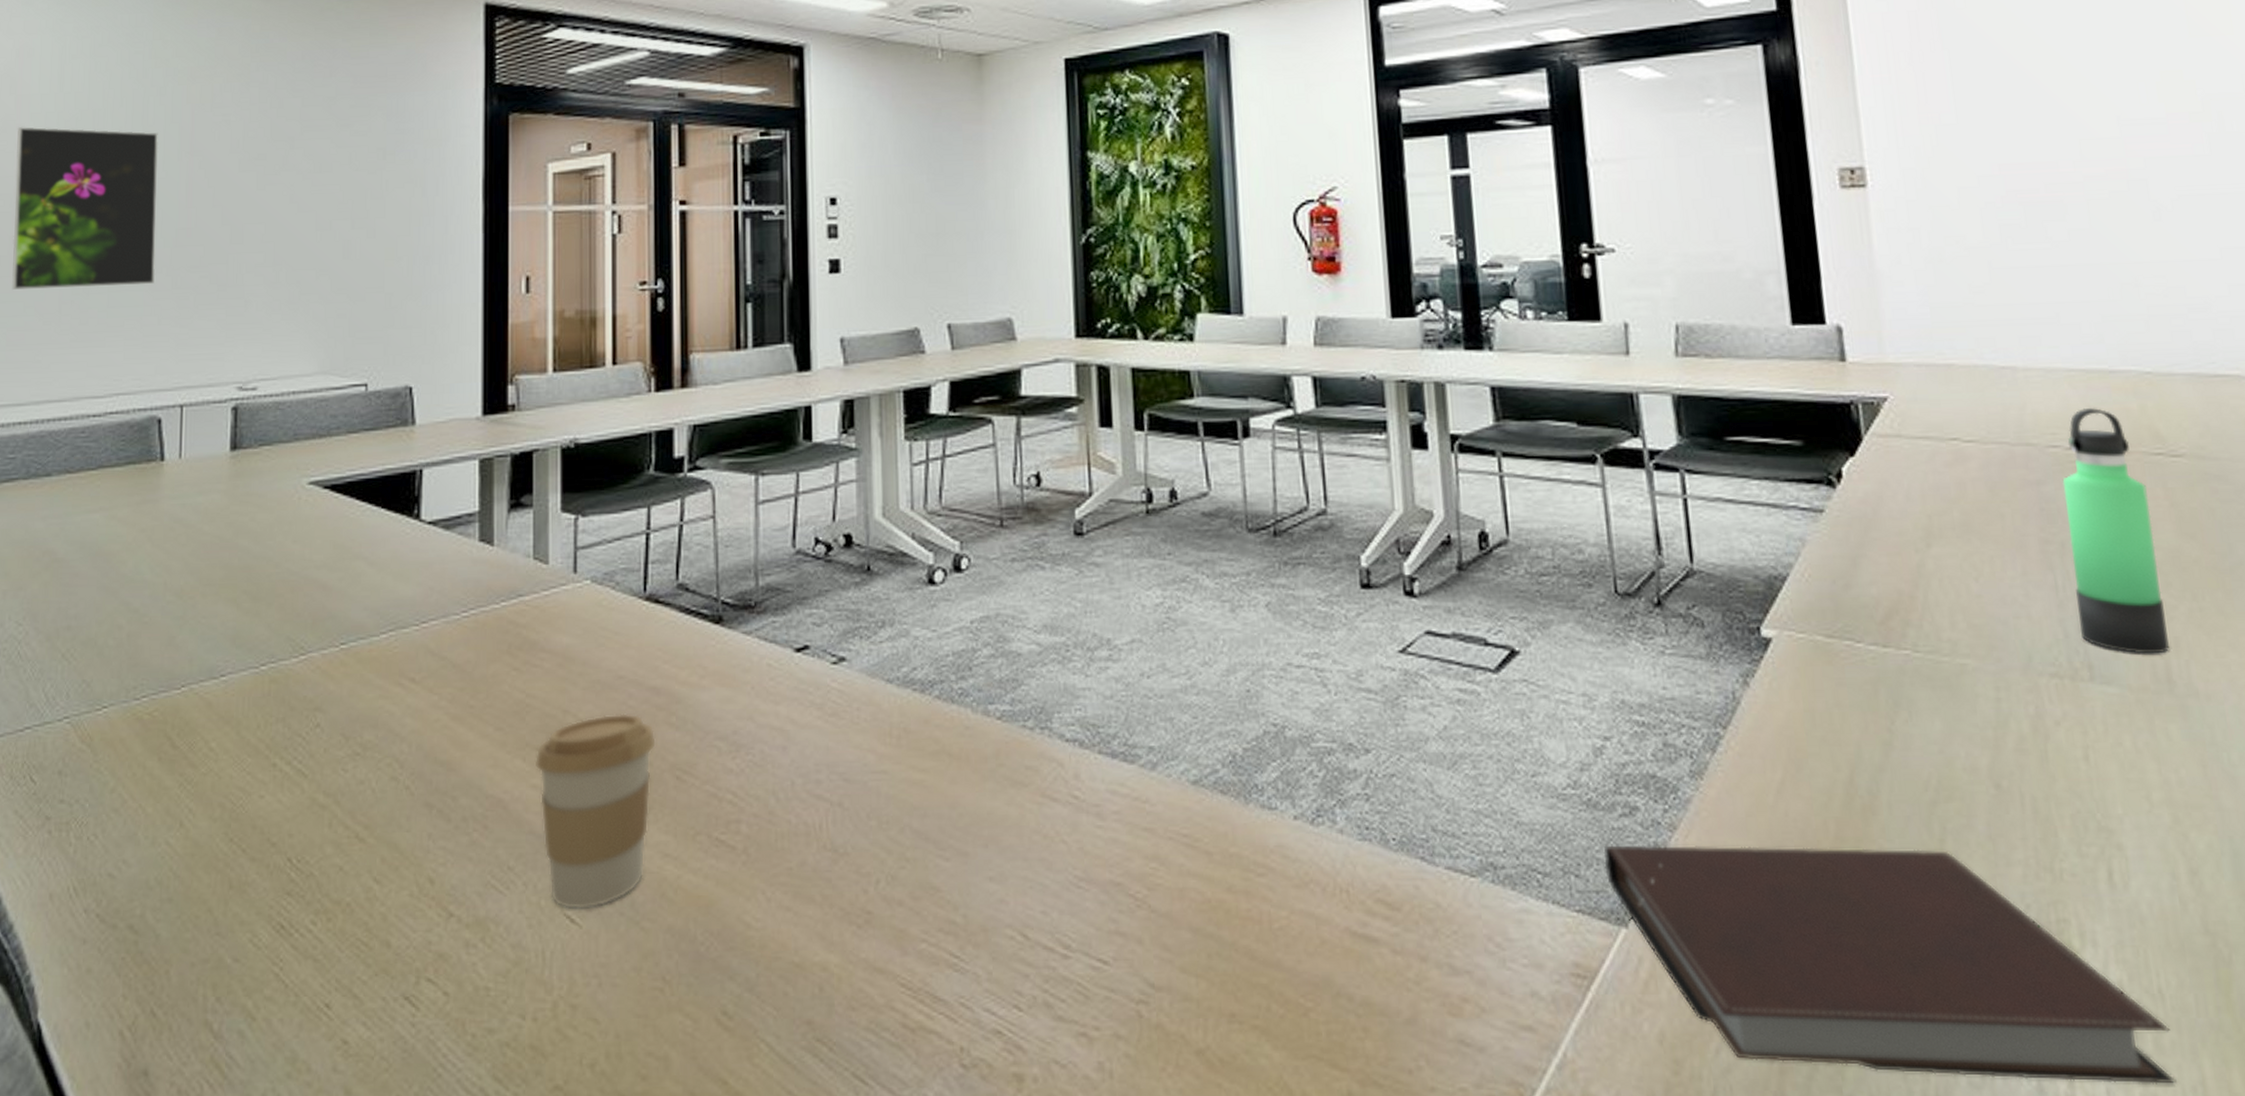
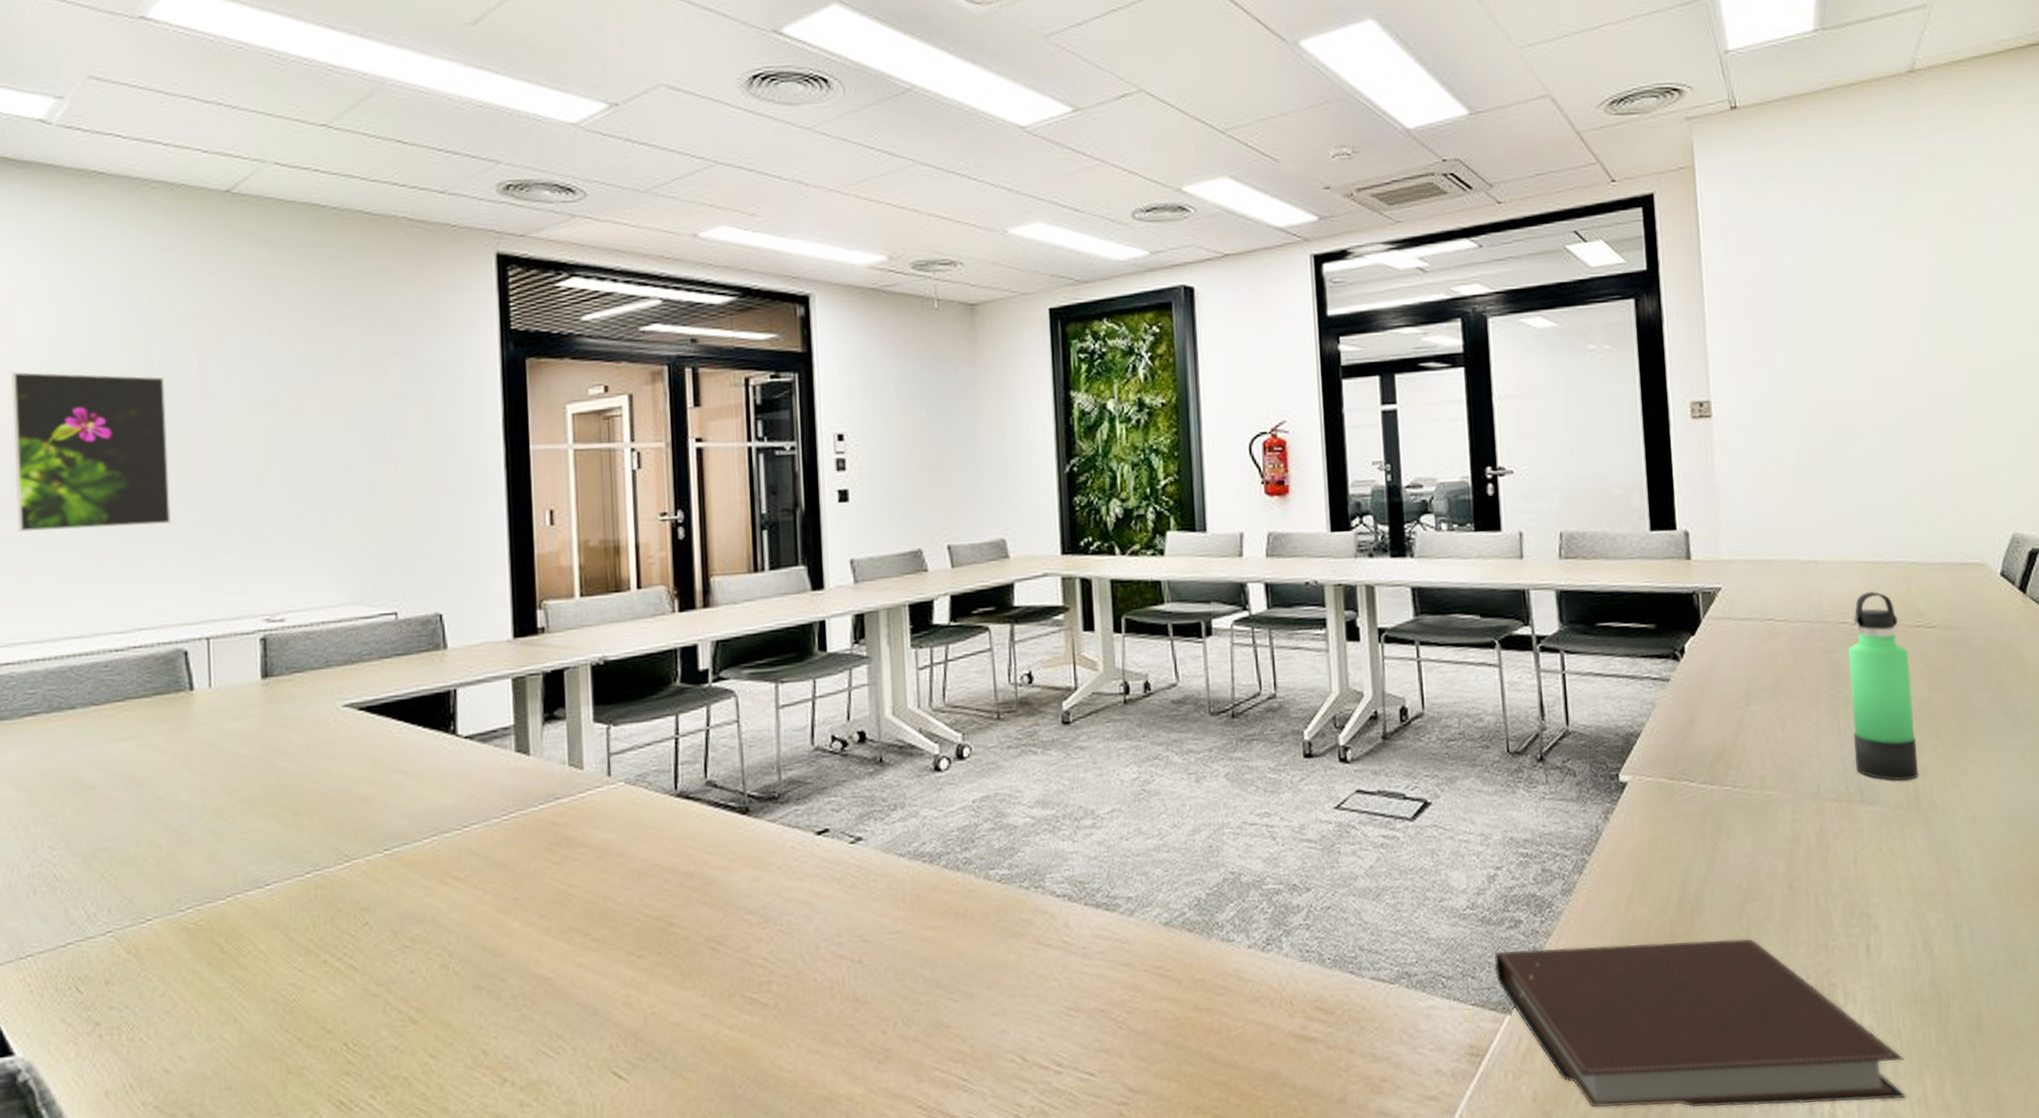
coffee cup: present [534,713,657,910] -> none [578,896,692,1068]

